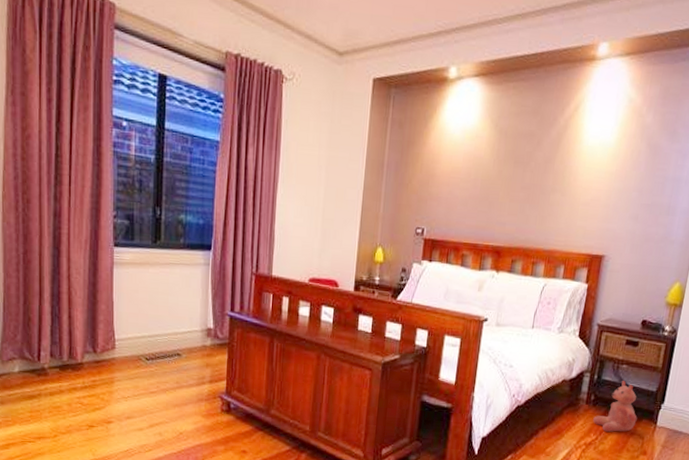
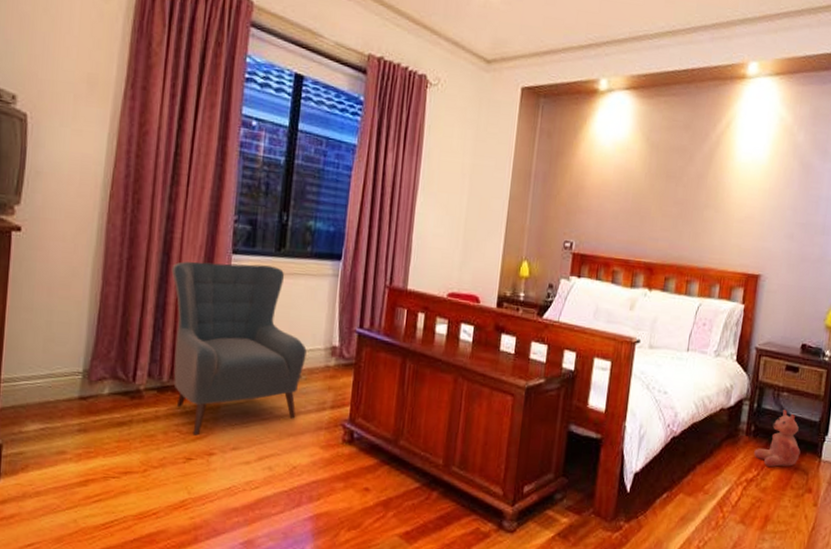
armchair: none [62,254,185,407] -> present [171,261,307,436]

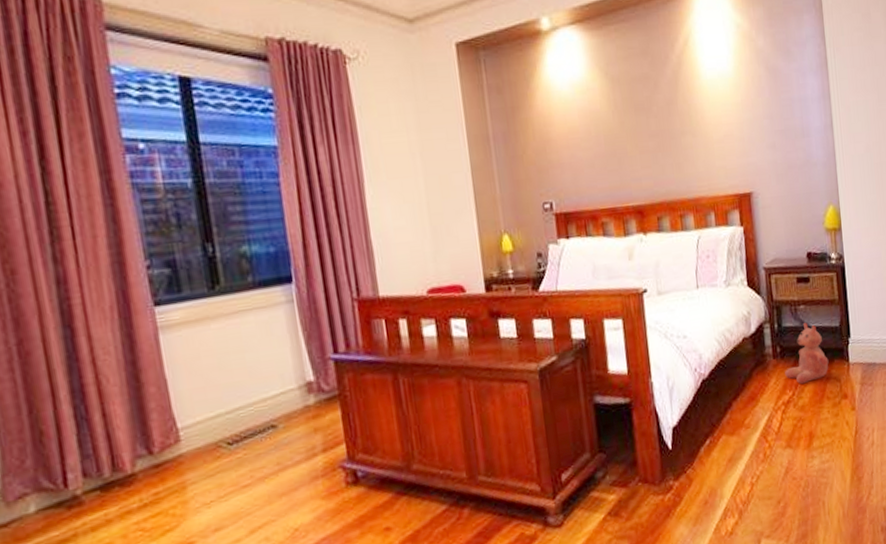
armchair: present [171,261,307,436] -> none [79,308,284,529]

